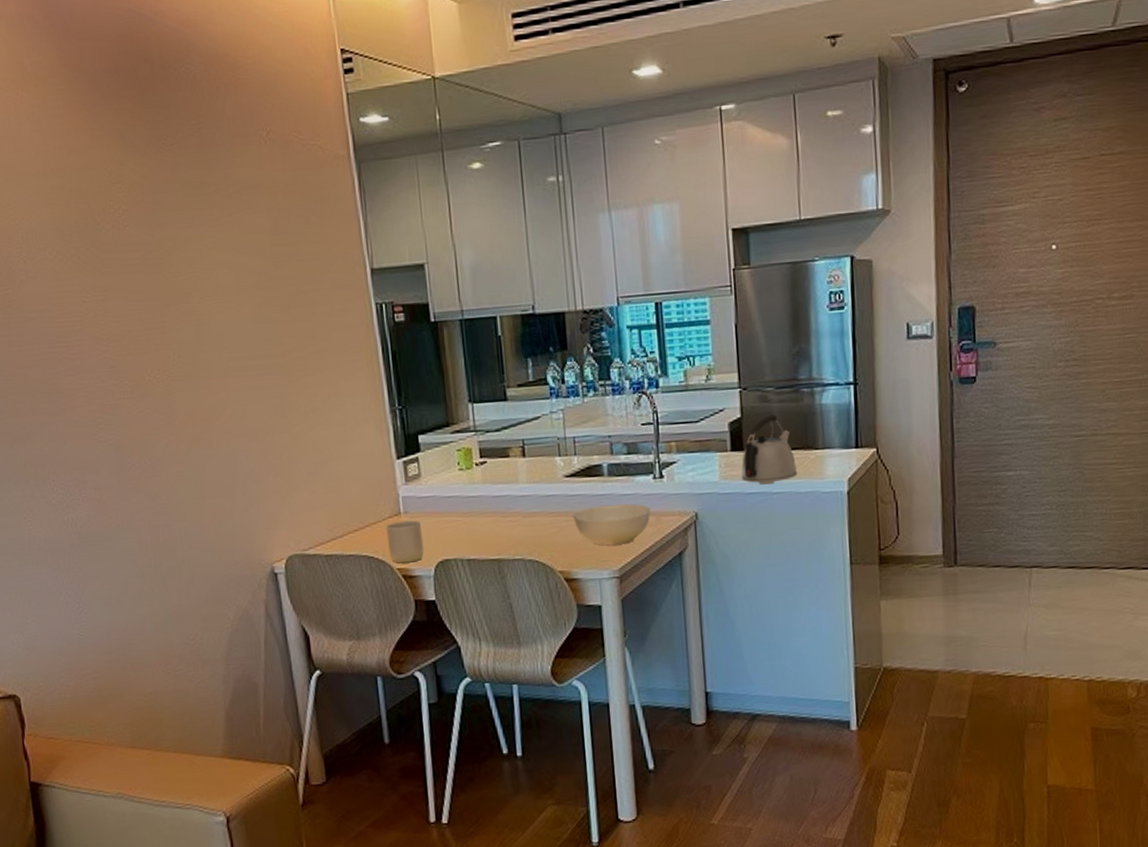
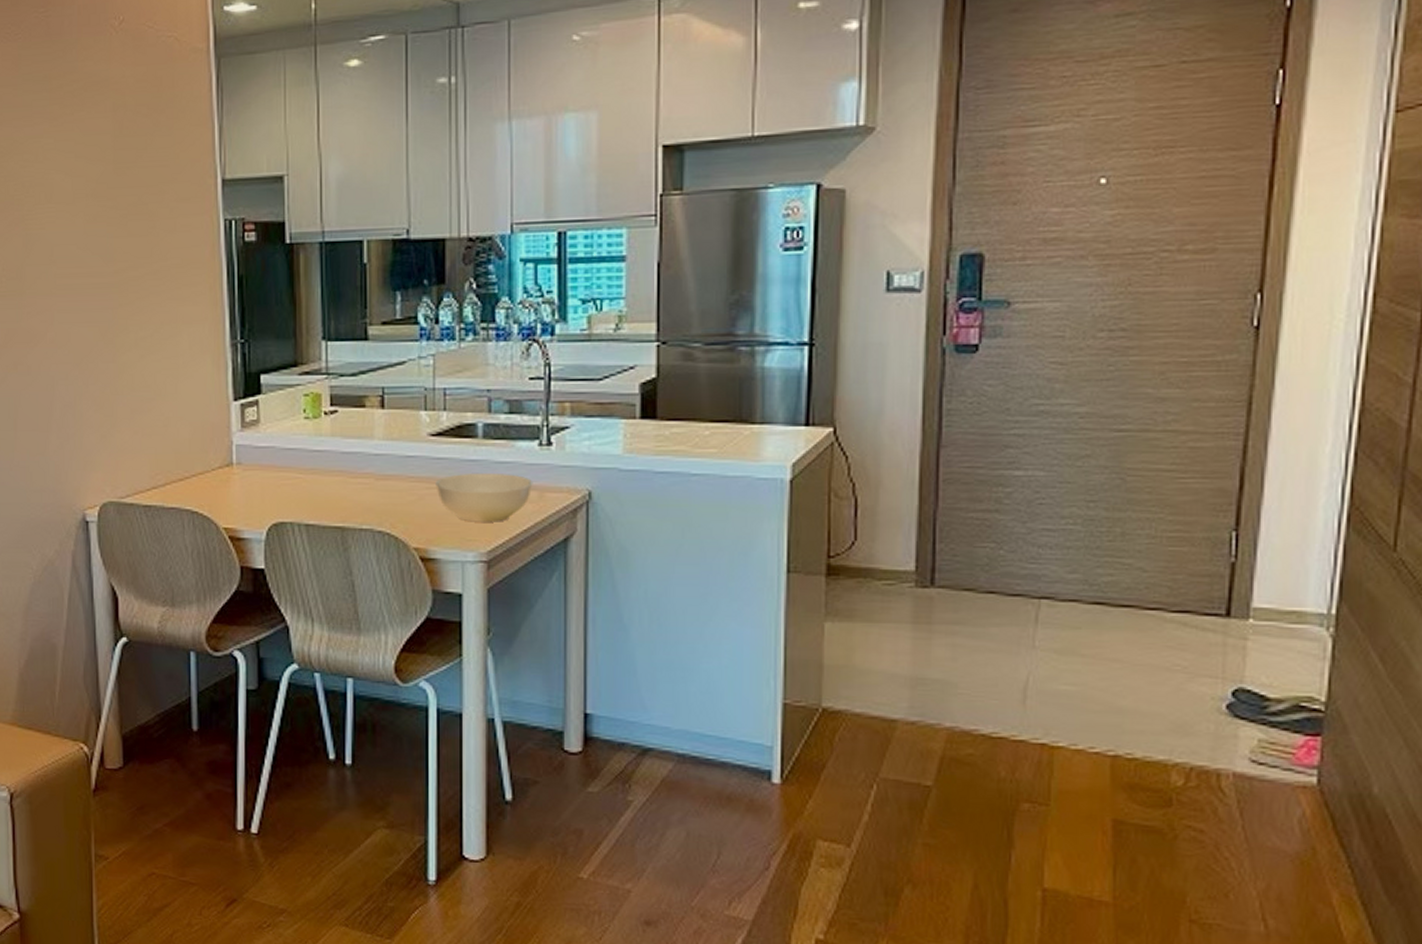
mug: present [386,520,424,564] -> none [214,473,256,522]
kettle: present [741,415,798,485] -> none [651,377,726,463]

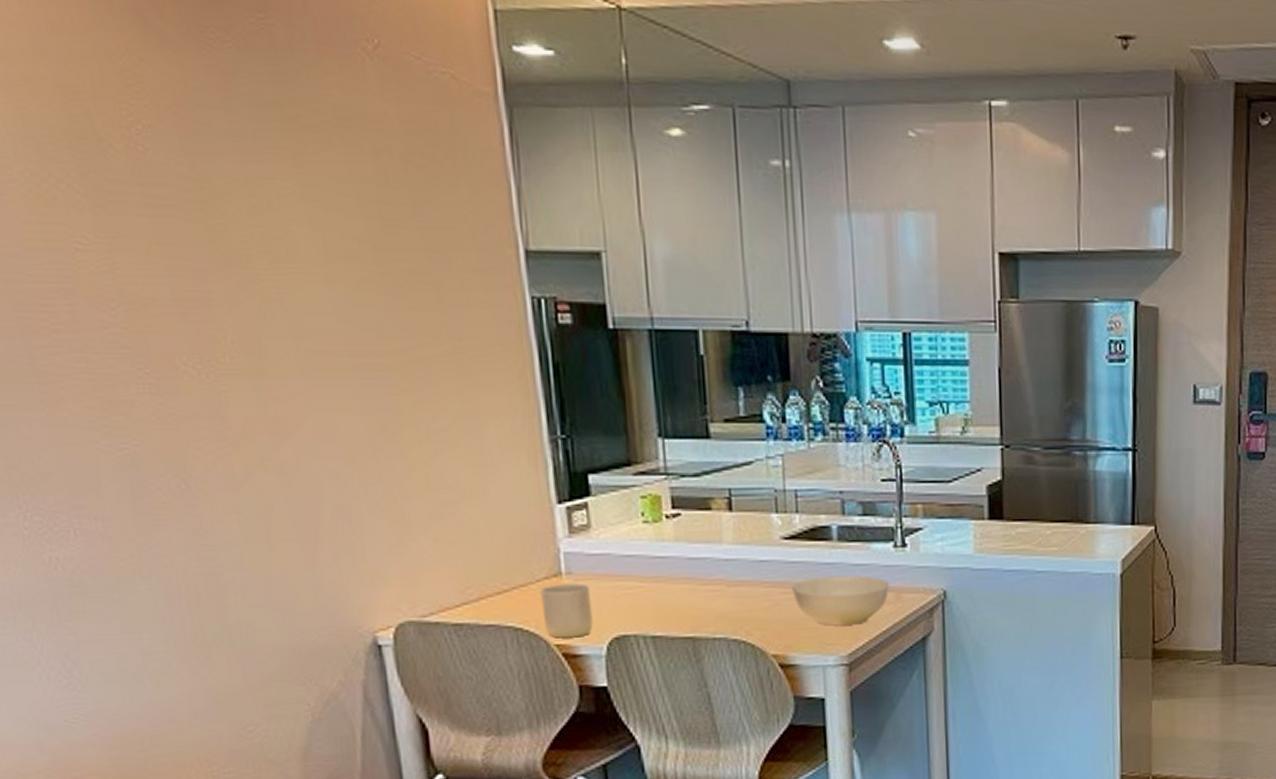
mug: none [214,473,256,522] -> present [540,583,593,638]

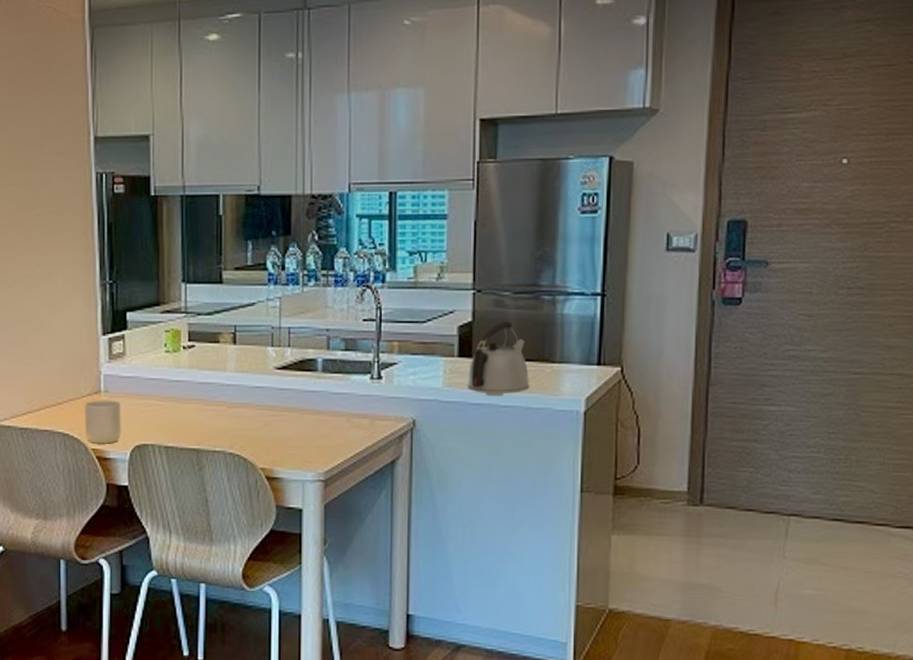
bowl: present [791,575,890,626] -> none [280,402,365,446]
kettle: none [999,480,1065,561] -> present [467,321,530,396]

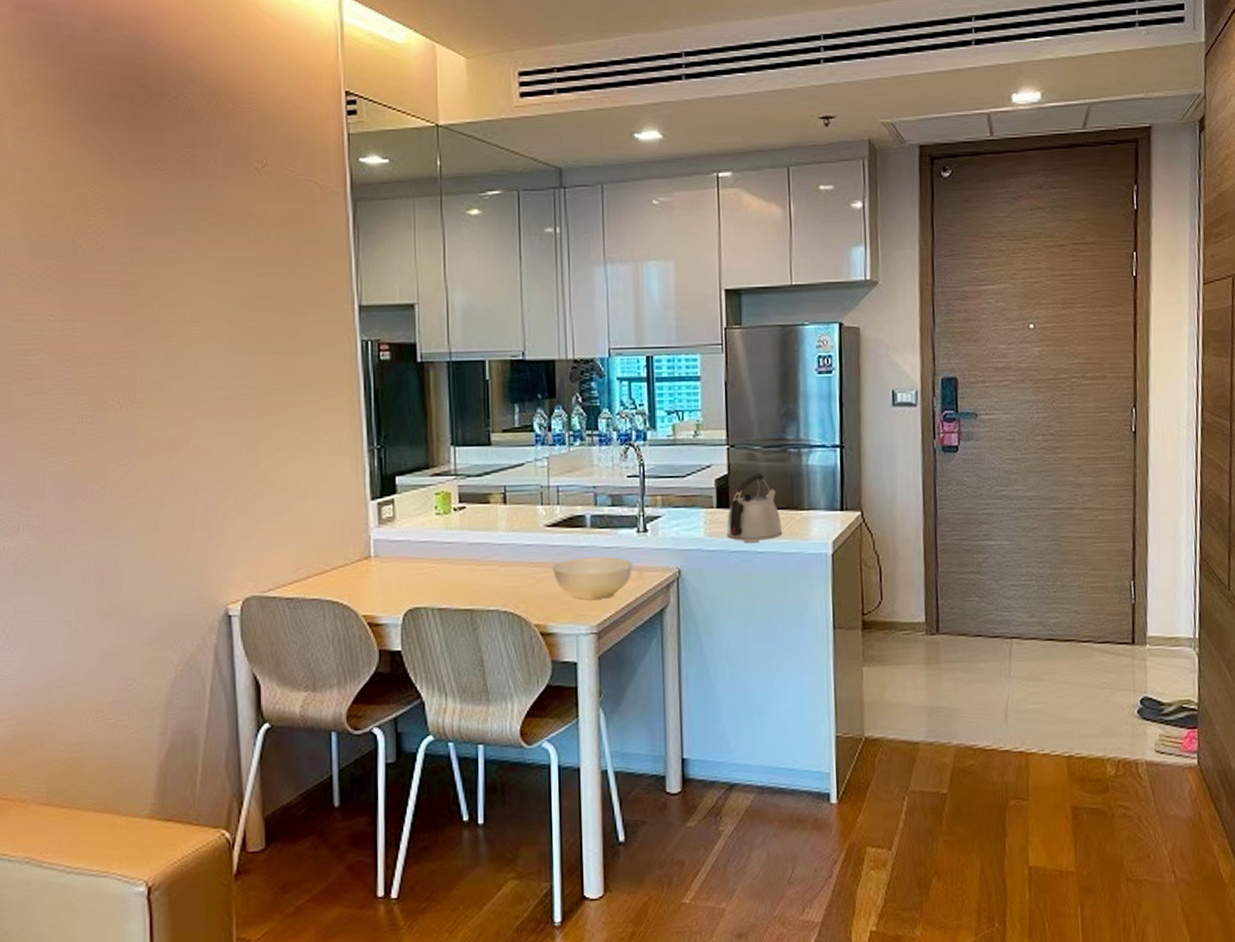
mug: present [84,400,121,444] -> none [354,565,393,610]
bowl: none [280,402,365,446] -> present [552,556,633,600]

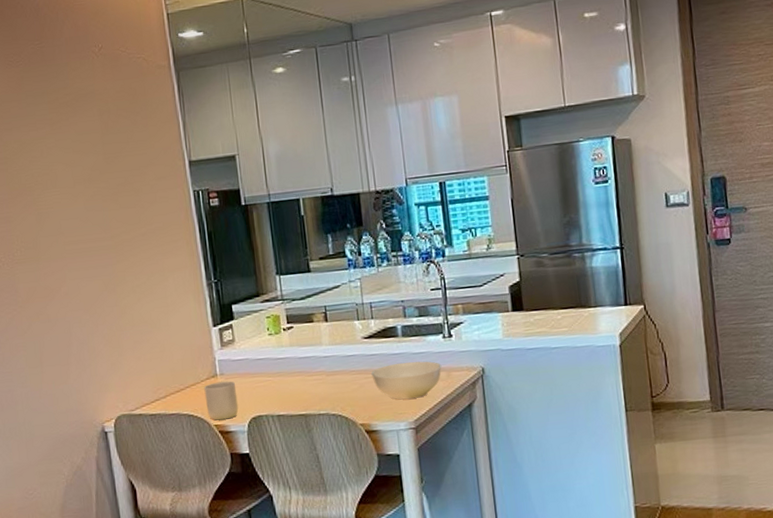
mug: none [354,565,393,610] -> present [204,381,239,421]
kettle: present [726,473,783,543] -> none [522,278,574,341]

